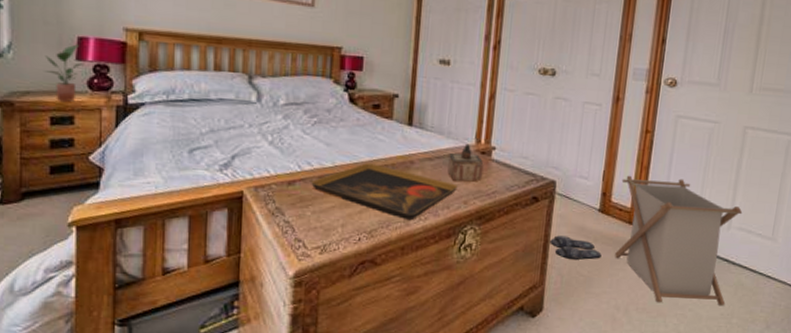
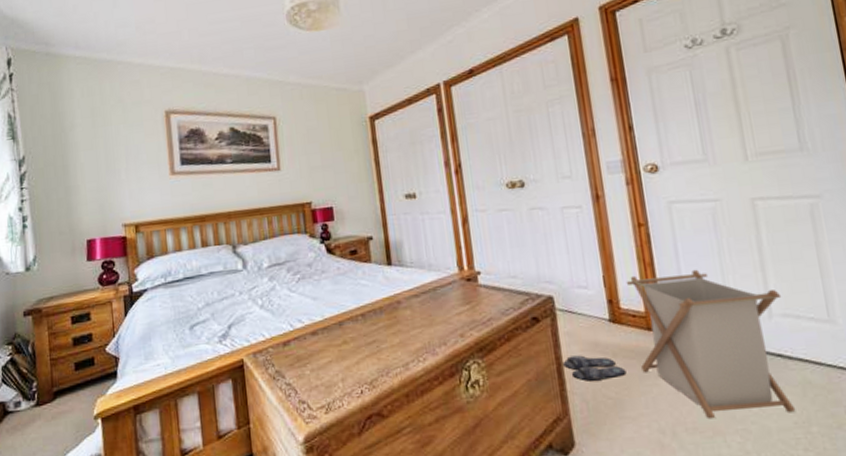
potted plant: present [44,44,85,102] -> none [62,246,95,302]
decorative tray: present [311,163,458,221] -> none [305,310,450,365]
decorative box: present [447,143,484,182] -> none [434,273,474,315]

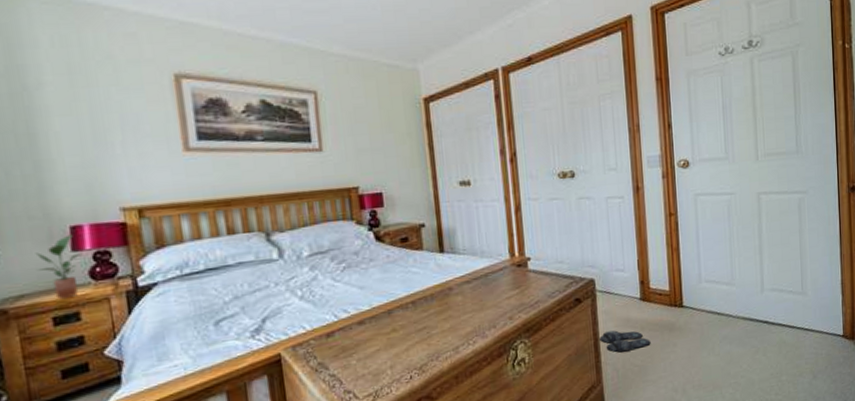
potted plant: none [62,246,95,302] -> present [35,234,83,300]
laundry basket: present [626,269,796,418] -> none [656,253,773,376]

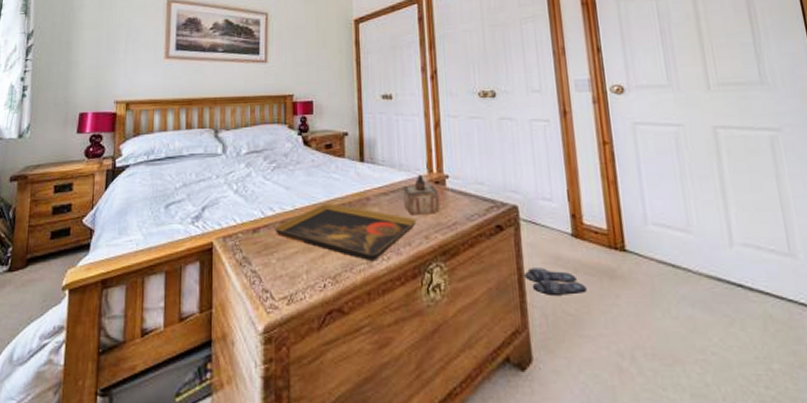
potted plant: present [35,234,83,300] -> none [53,119,84,172]
decorative tray: none [350,297,500,348] -> present [274,203,416,262]
decorative box: none [486,259,523,300] -> present [403,174,440,216]

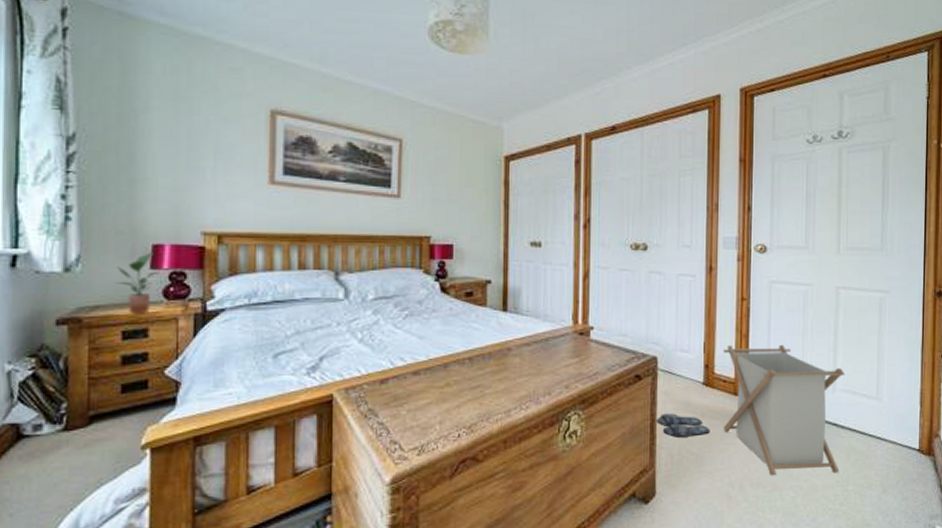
potted plant: none [53,119,84,172] -> present [116,252,160,315]
decorative tray: present [274,203,416,262] -> none [405,354,558,411]
decorative box: present [403,174,440,216] -> none [546,325,583,366]
laundry basket: none [589,191,757,345] -> present [723,344,845,475]

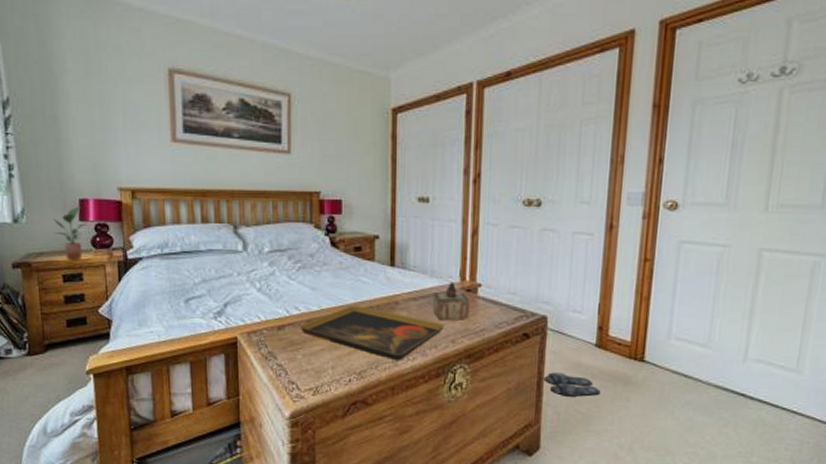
decorative tray: none [405,354,558,411] -> present [300,305,444,361]
decorative box: none [546,325,583,366] -> present [433,281,470,321]
laundry basket: present [723,344,845,475] -> none [615,307,761,443]

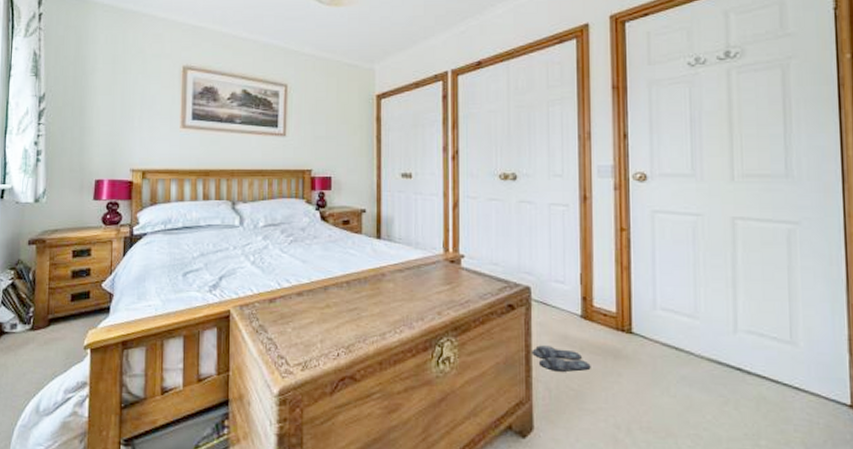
potted plant: present [53,206,88,261] -> none [69,186,100,237]
decorative tray: present [300,305,444,361] -> none [290,278,430,334]
decorative box: present [433,281,470,321] -> none [419,253,454,293]

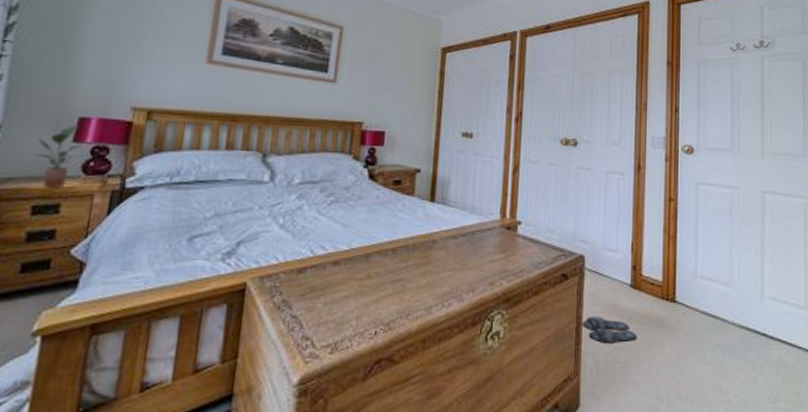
potted plant: none [69,186,100,237] -> present [34,125,83,189]

